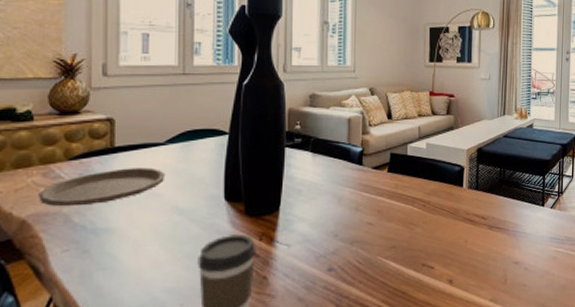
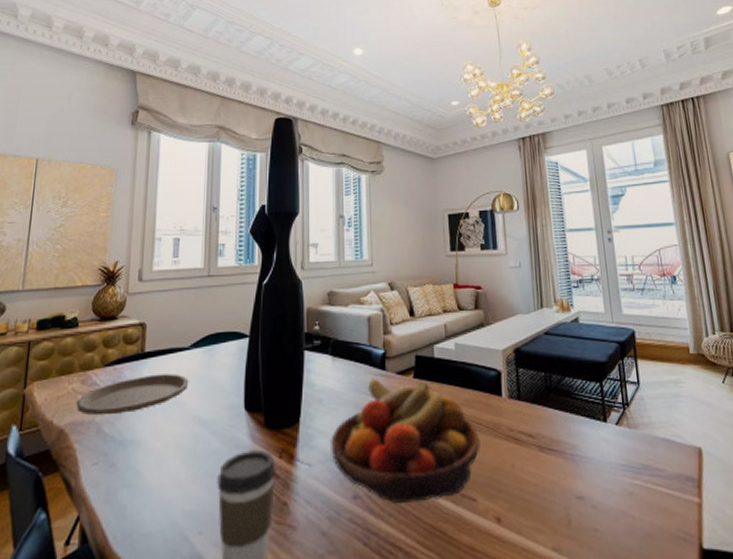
fruit bowl: none [309,171,441,274] -> present [331,377,480,504]

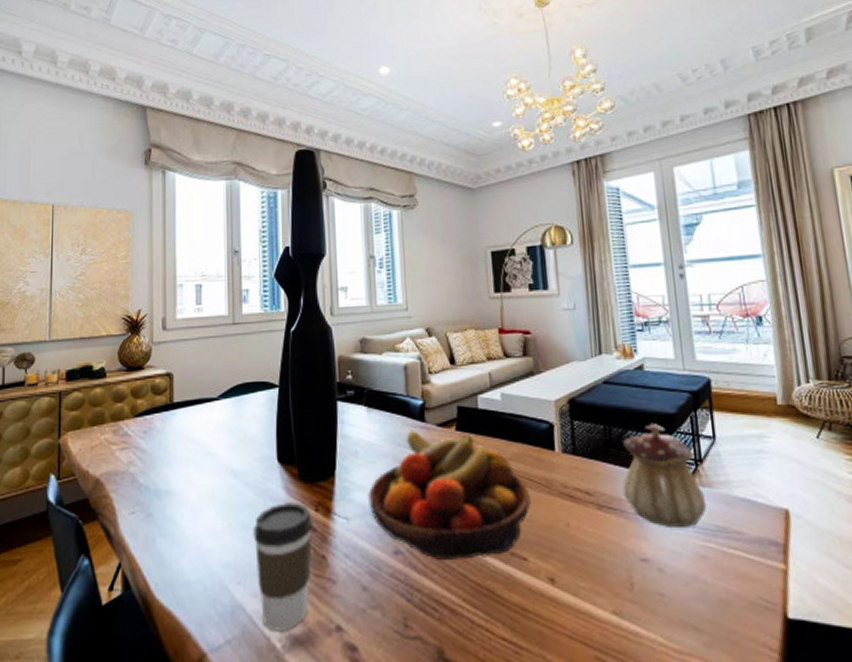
plate: present [76,373,189,416] -> none [110,424,220,466]
teapot: none [560,371,634,467] -> present [622,424,707,529]

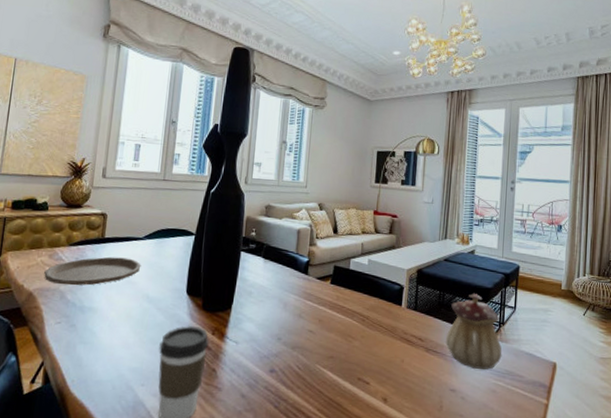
plate: none [110,424,220,466] -> present [44,256,141,286]
fruit bowl: present [368,429,531,561] -> none [255,279,379,380]

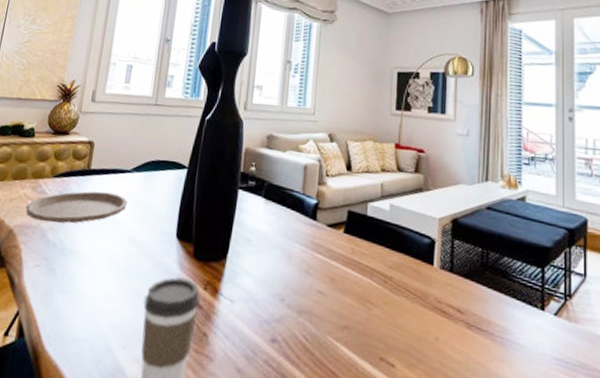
teapot: present [445,294,502,370] -> none [492,253,571,359]

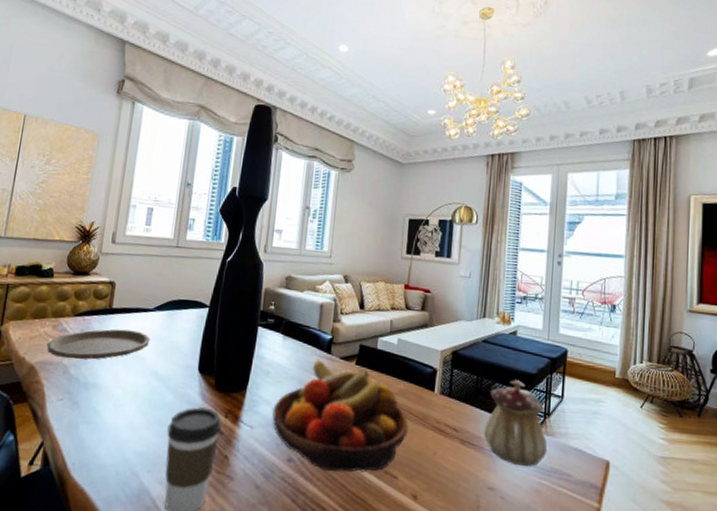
fruit bowl: none [254,226,405,358] -> present [272,359,409,472]
teapot: none [492,253,571,359] -> present [483,380,548,467]

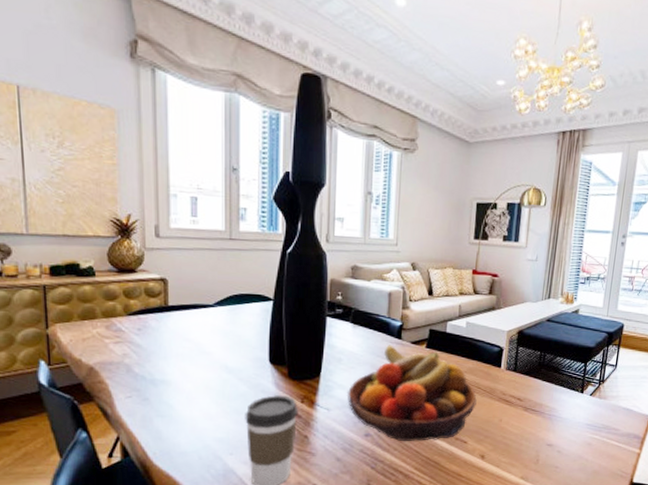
plate: present [47,329,151,360] -> none [103,326,215,358]
teapot: present [483,380,548,467] -> none [544,353,600,426]

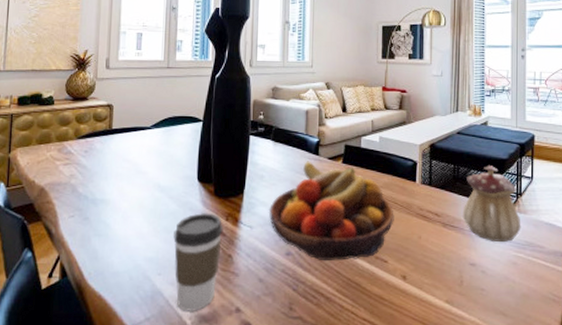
teapot: none [544,353,600,426] -> present [462,166,521,243]

